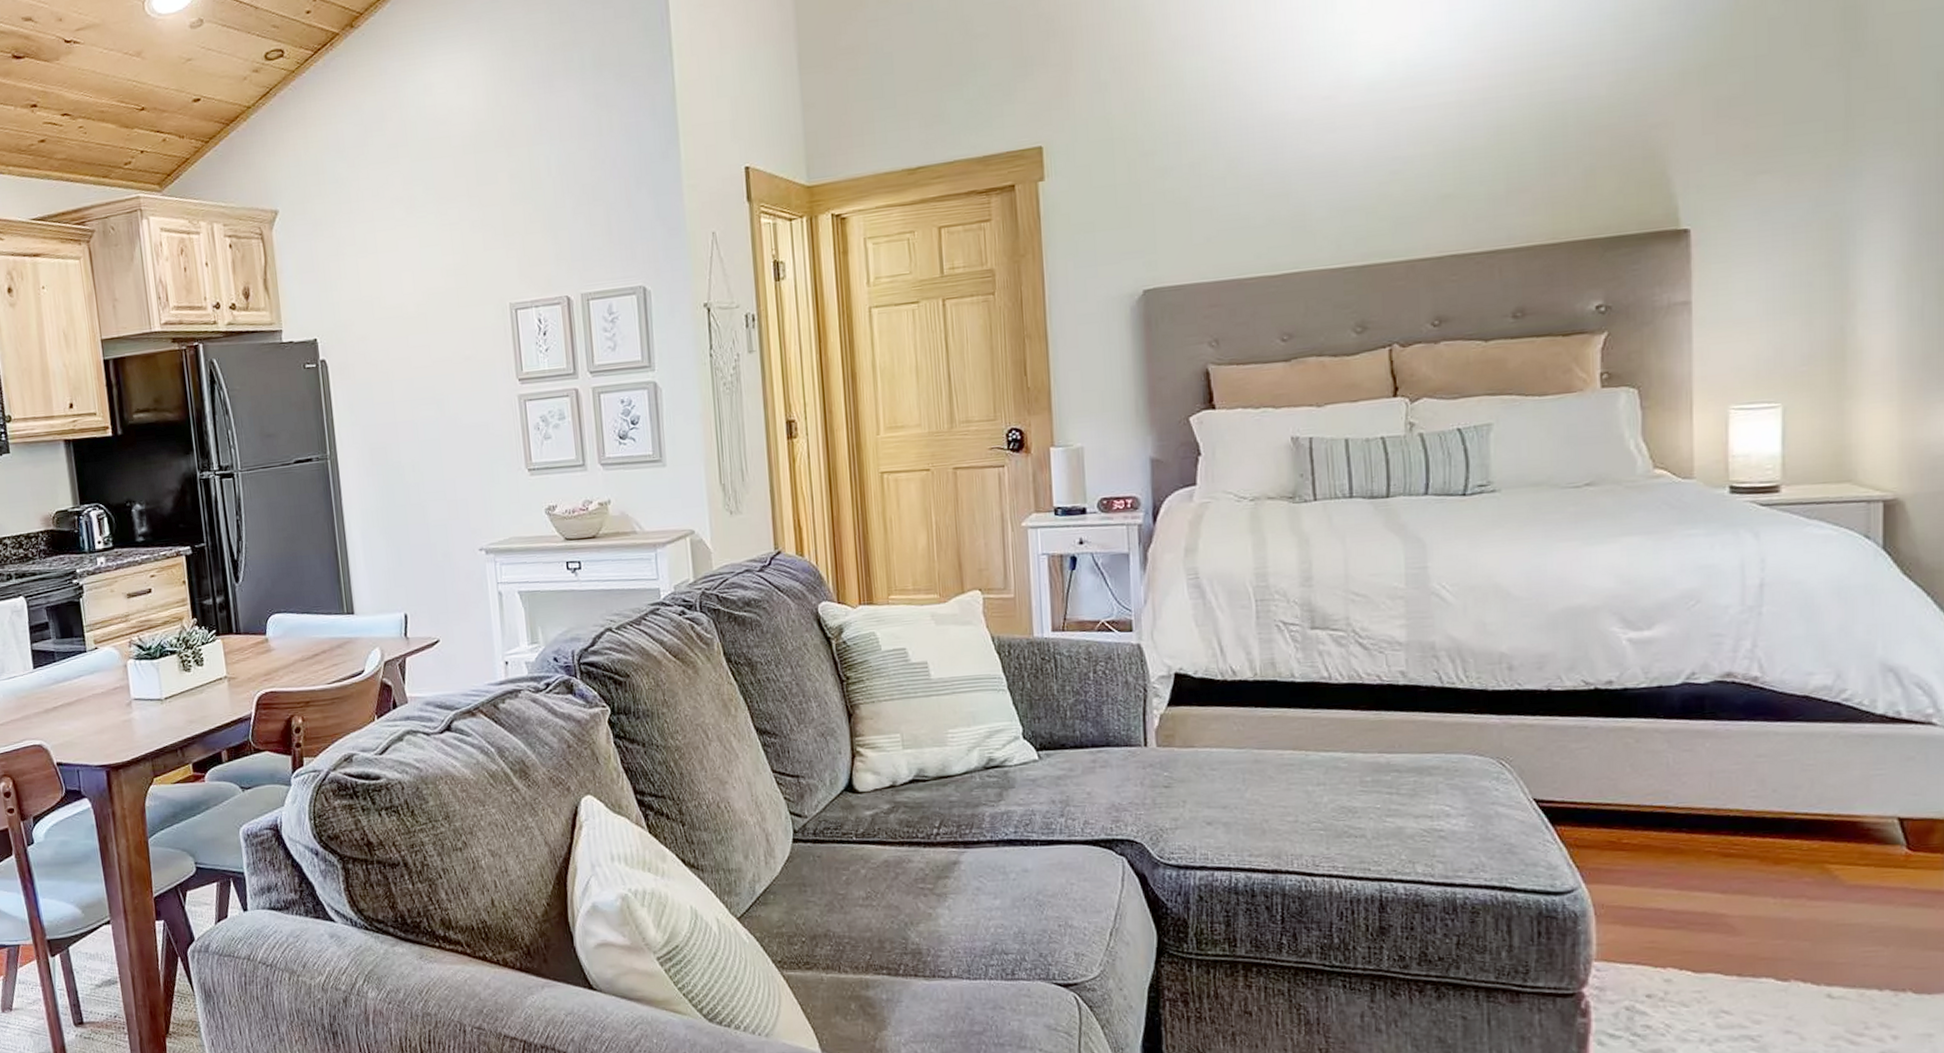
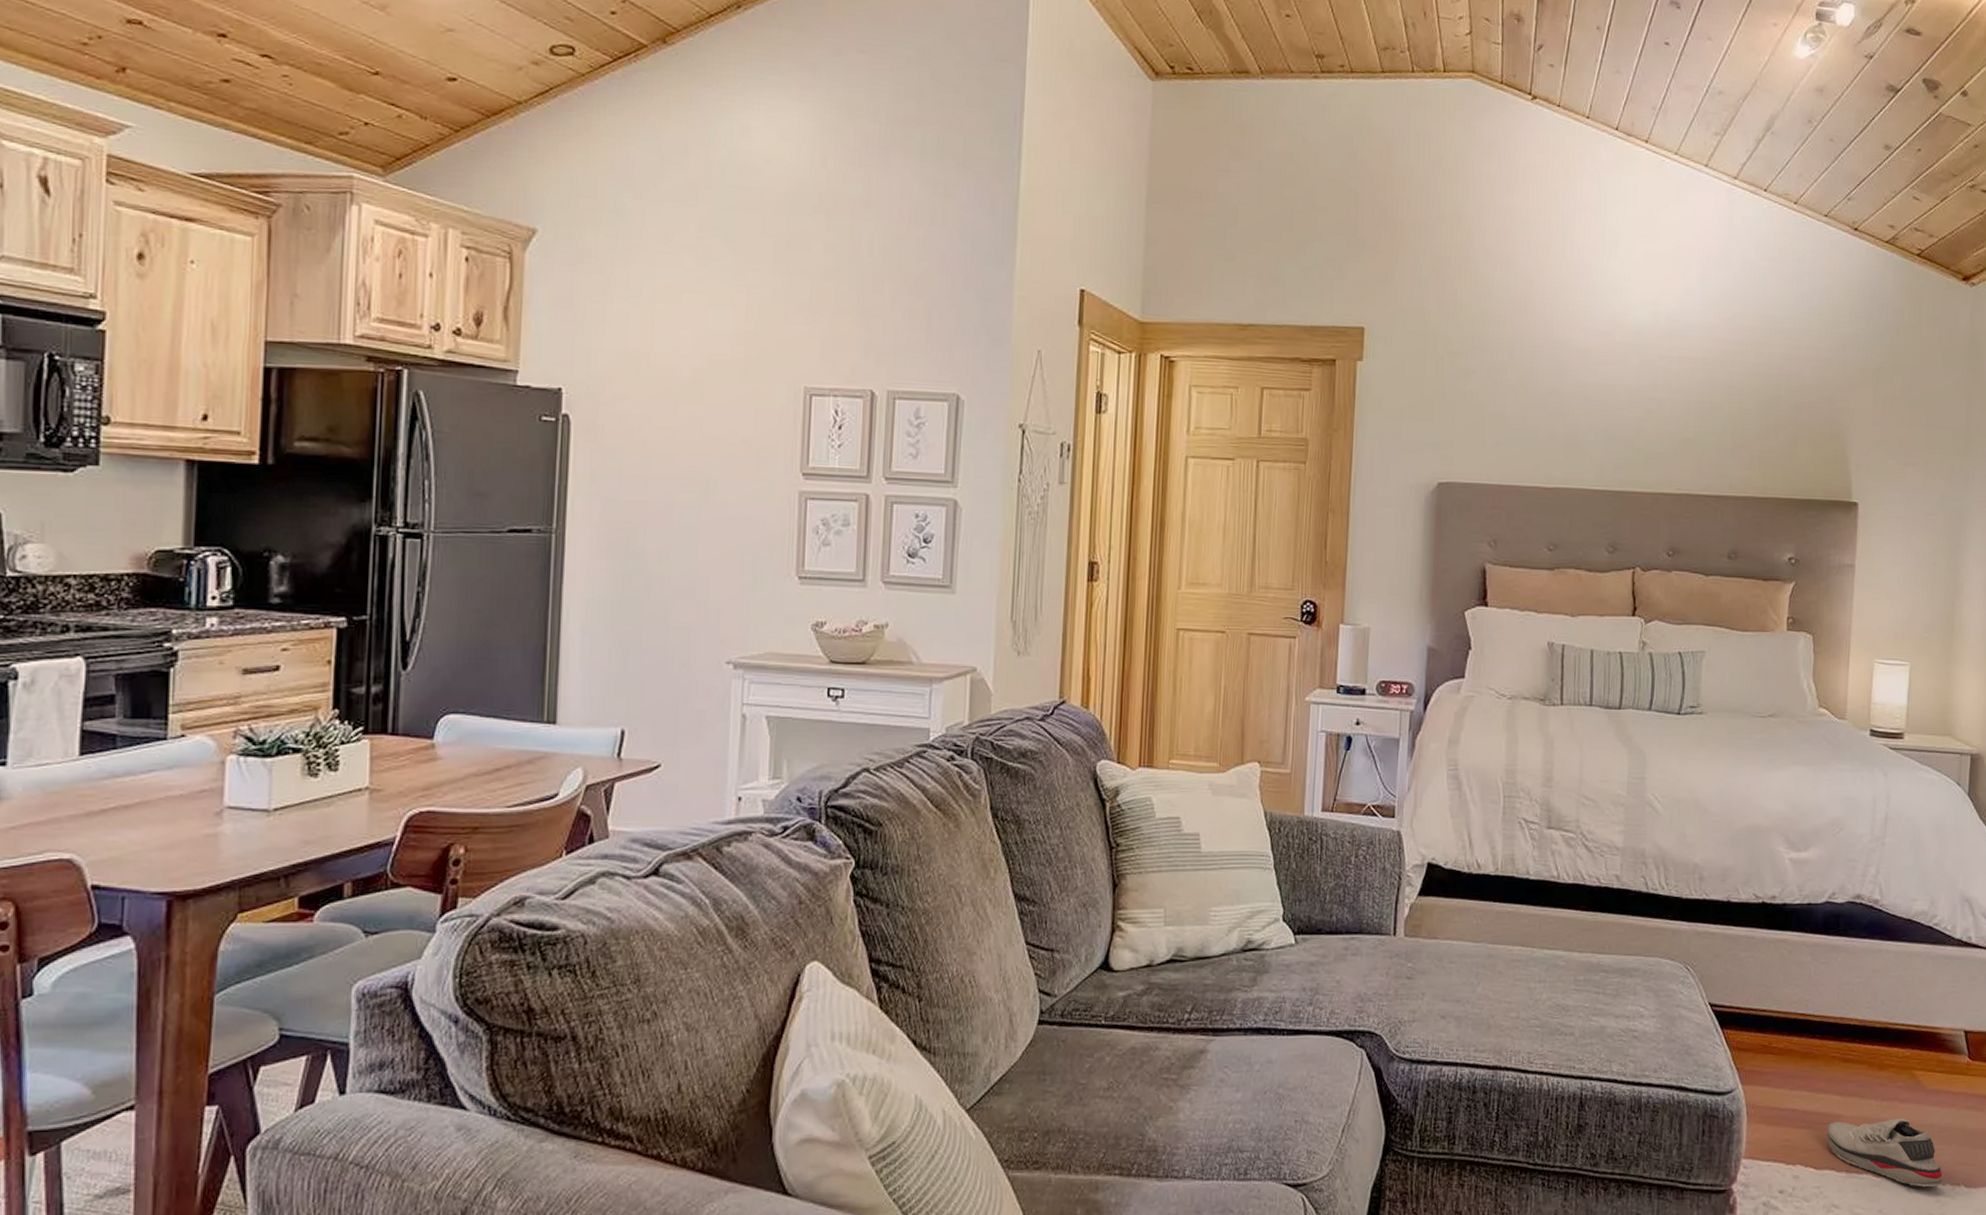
shoe: none [1705,917,1880,993] -> present [1826,1118,1943,1187]

